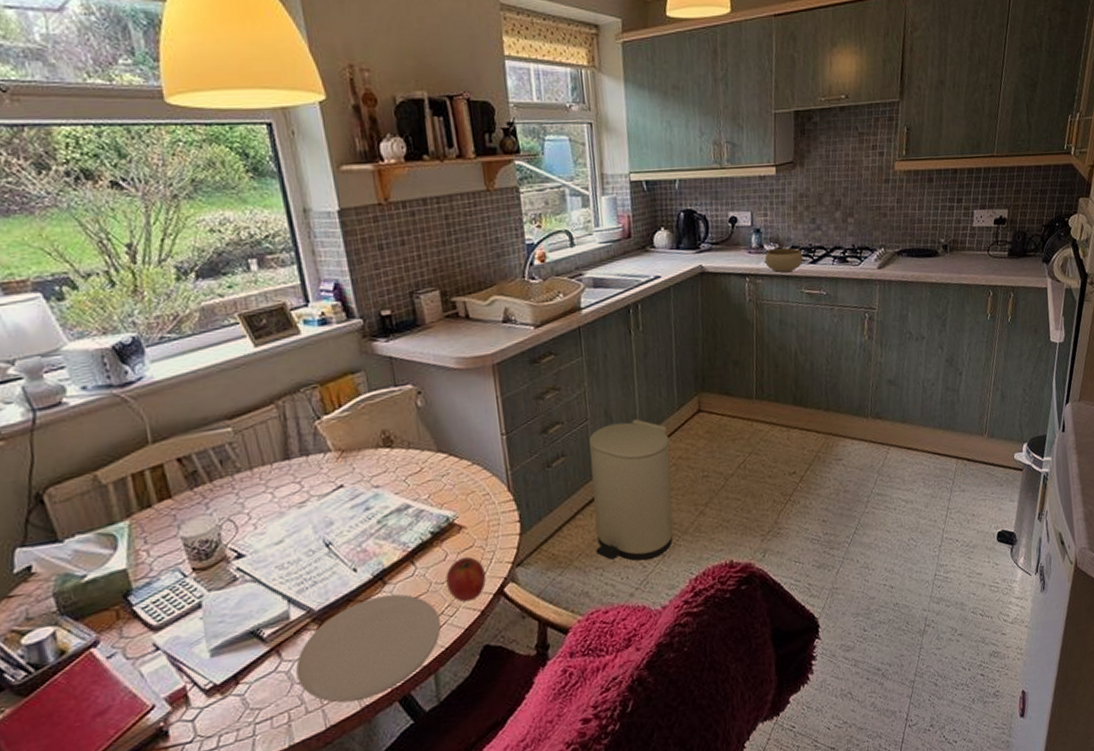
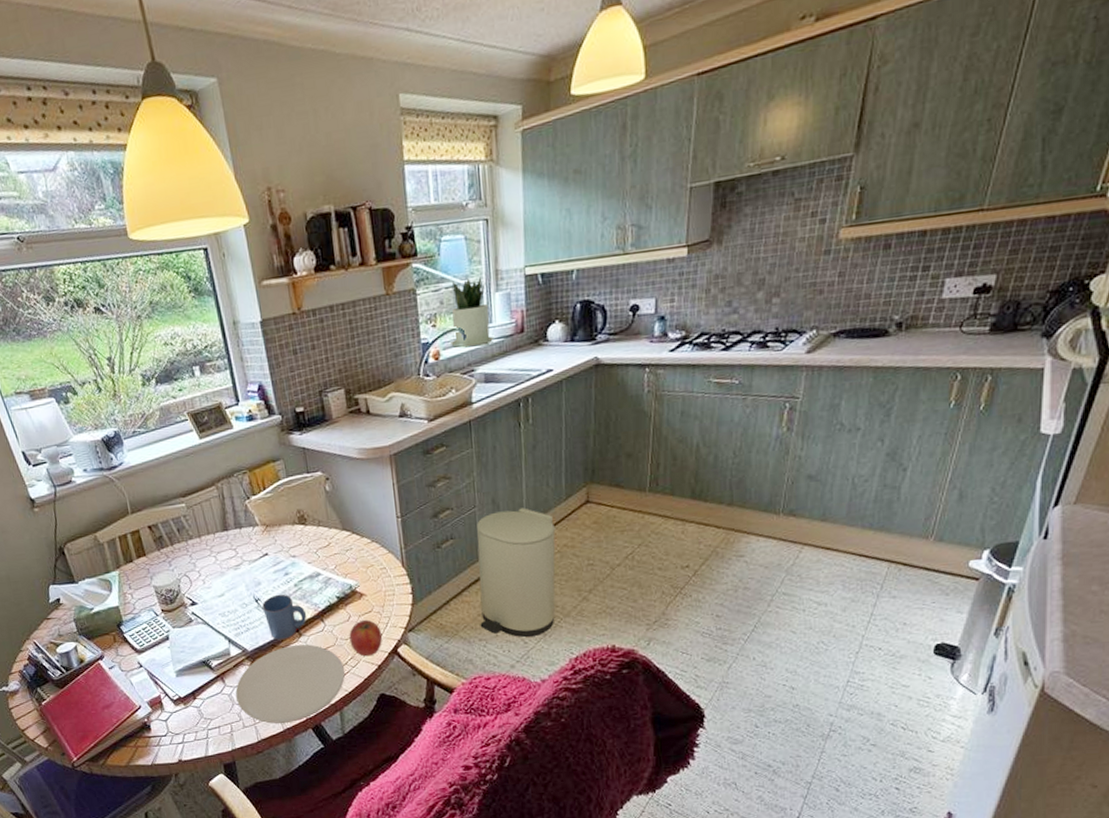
mug: none [335,534,393,594] -> present [262,594,307,641]
planter: none [556,179,601,251] -> present [451,276,493,348]
bowl: present [765,248,803,272] -> none [668,335,714,361]

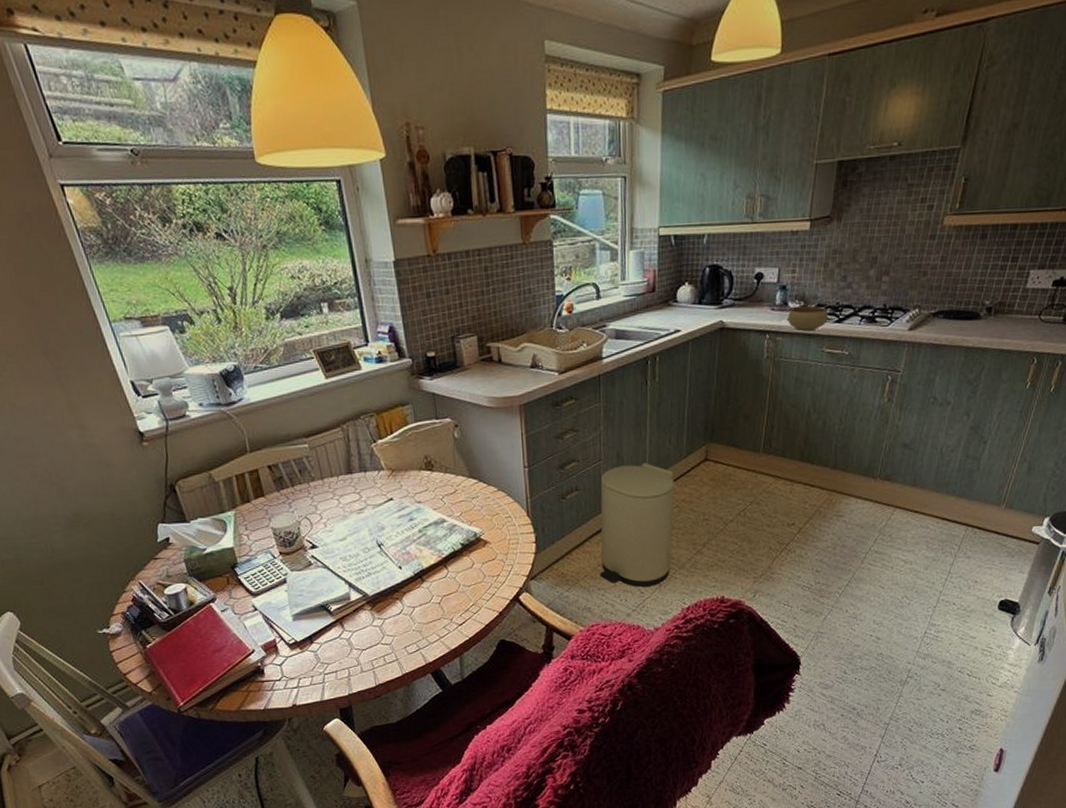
plate: present [235,644,346,724] -> none [354,590,467,669]
mug: present [262,594,307,641] -> none [385,539,430,586]
fruit: present [349,619,383,657] -> none [472,566,505,603]
planter: present [451,276,493,348] -> none [584,233,625,303]
bowl: none [668,335,714,361] -> present [788,306,828,330]

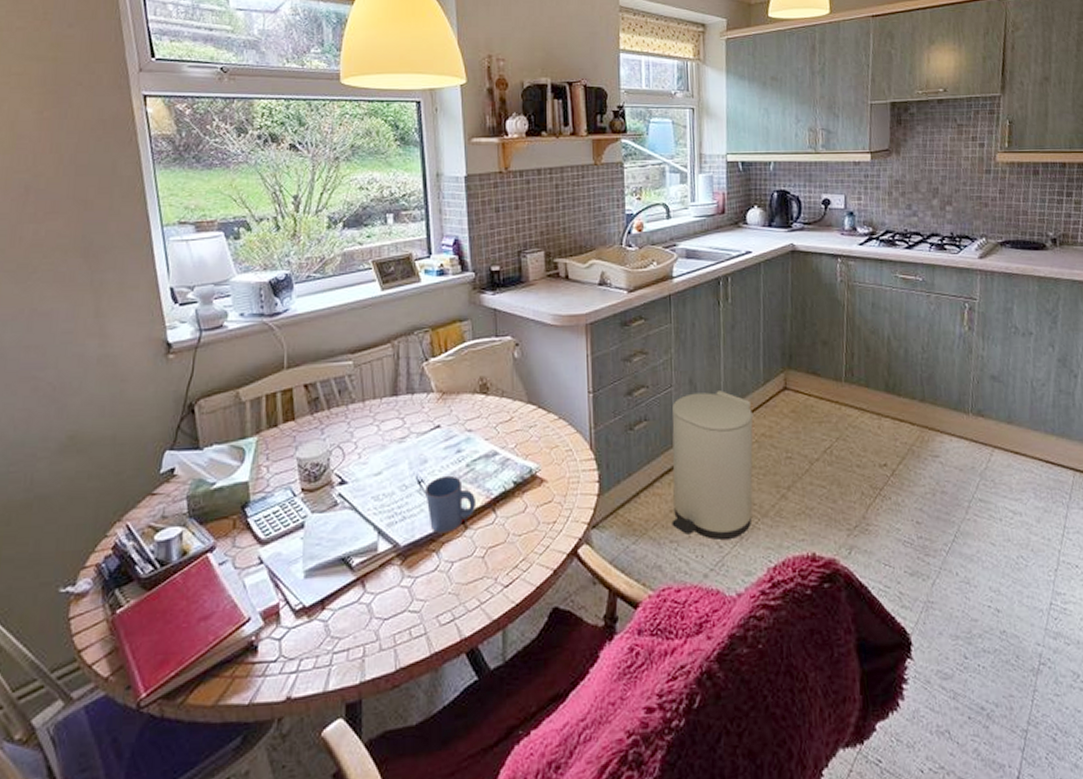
mug: none [385,539,430,586] -> present [425,475,477,534]
bowl: present [788,306,828,330] -> none [857,232,898,255]

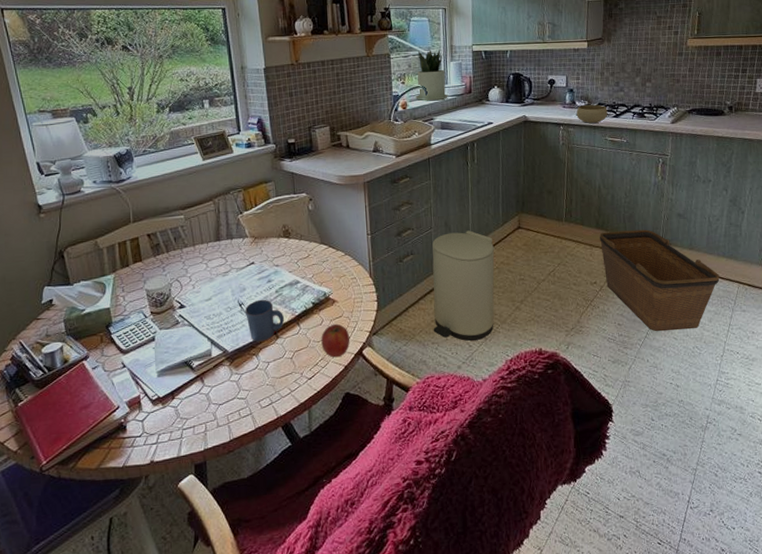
fruit: none [523,511,562,558] -> present [321,323,350,358]
planter: none [654,158,695,223] -> present [416,49,448,101]
bowl: none [857,232,898,255] -> present [576,105,608,123]
bicycle basket: none [890,395,1049,533] -> present [600,229,720,331]

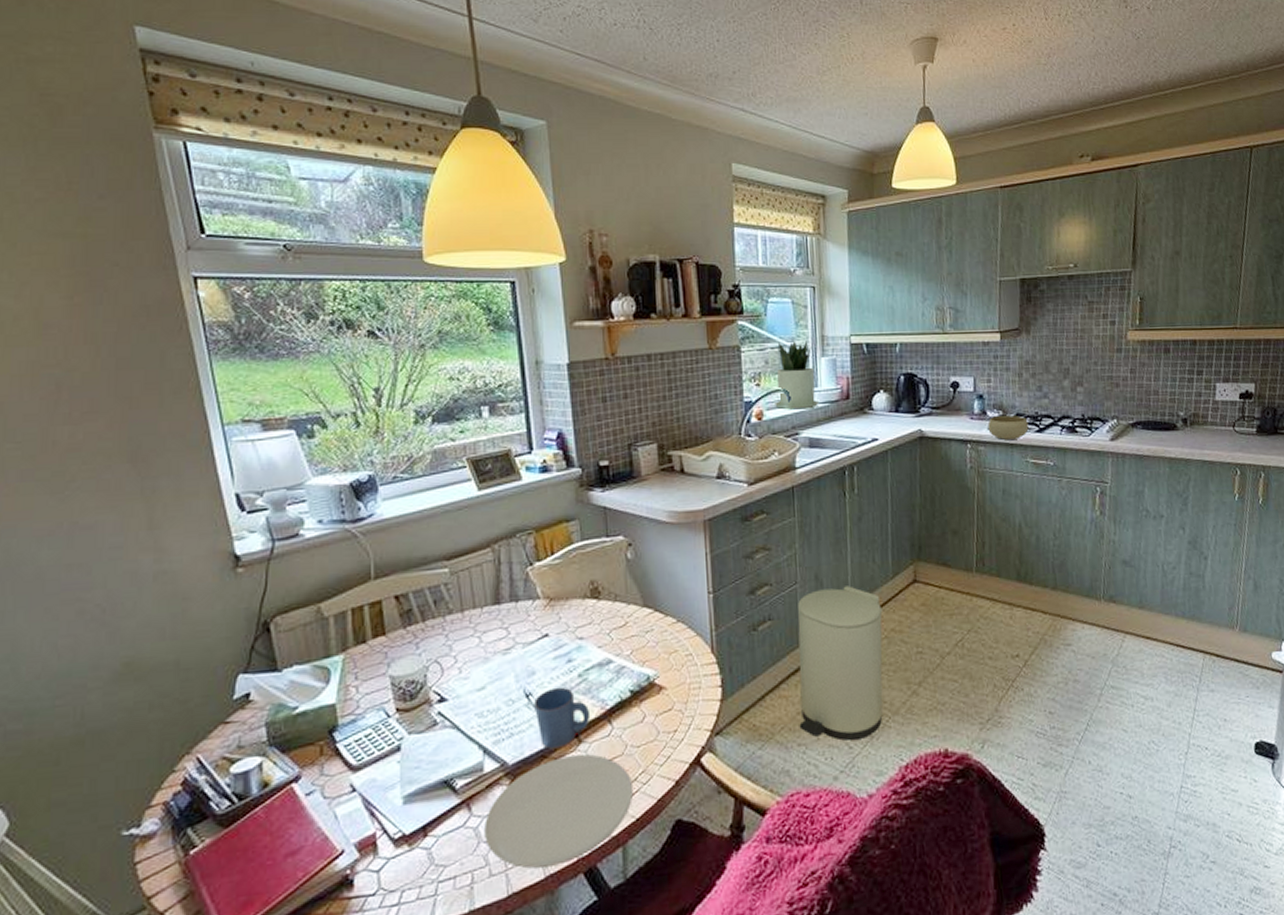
plate: none [213,346,316,423] -> present [484,754,634,869]
fruit: present [321,323,350,358] -> none [642,719,684,770]
bicycle basket: present [600,229,720,331] -> none [1022,582,1180,721]

